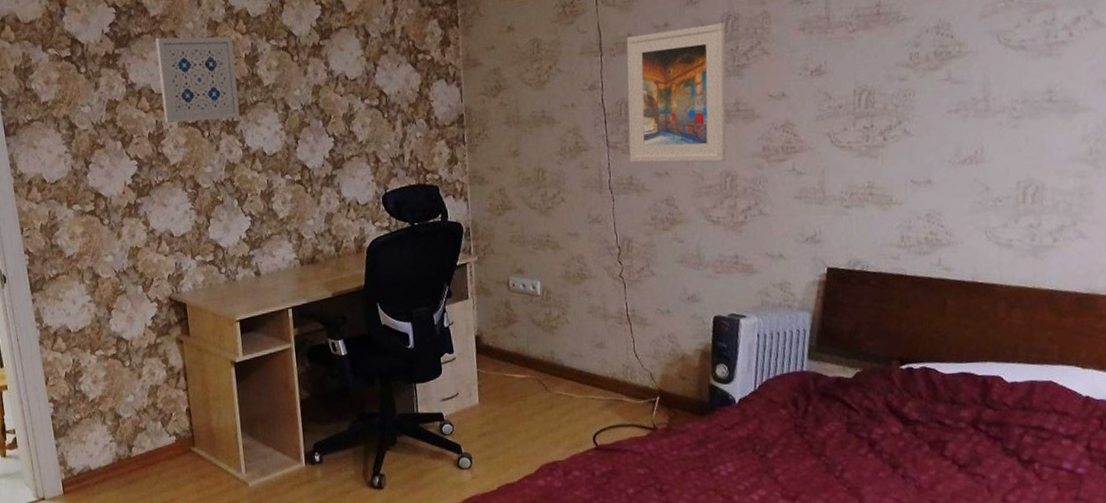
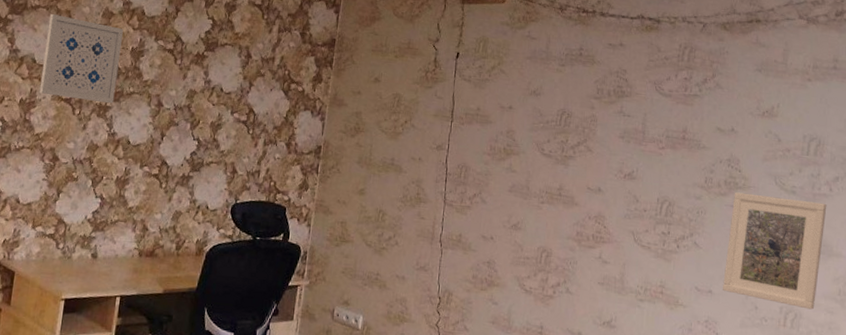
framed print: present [626,22,727,163] -> none [461,110,559,237]
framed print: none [943,51,1067,179] -> present [723,192,827,310]

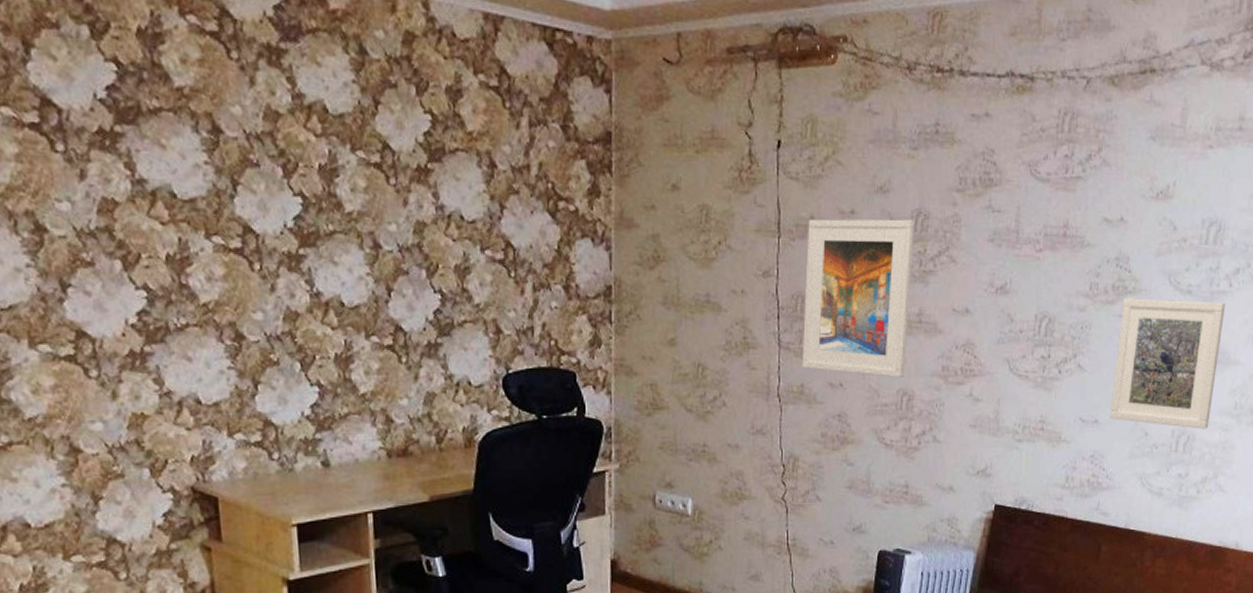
wall art: present [39,14,123,104] -> none [180,120,309,251]
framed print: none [461,110,559,237] -> present [802,219,914,377]

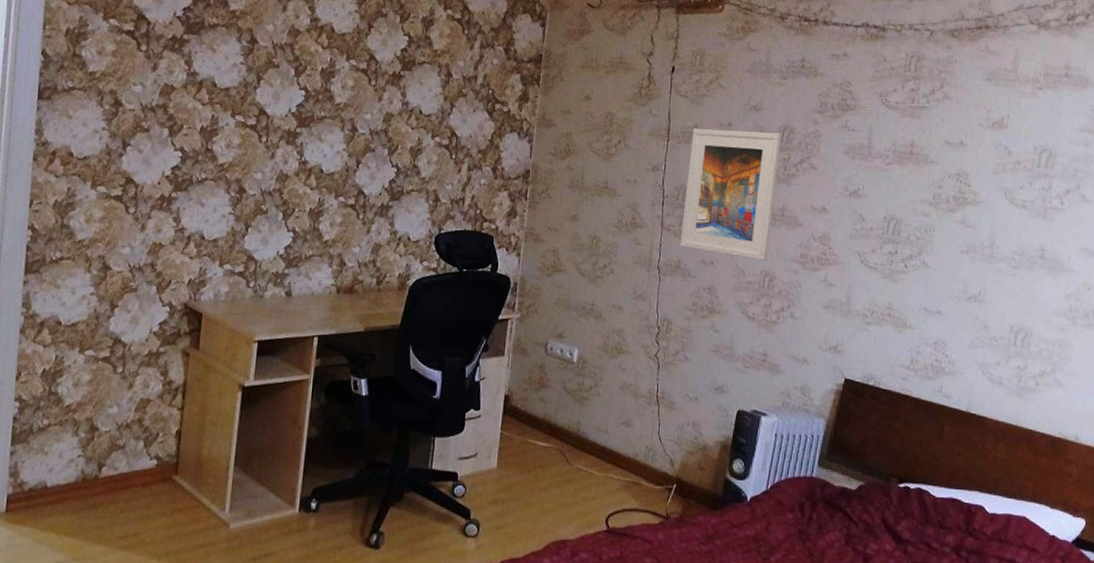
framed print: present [1110,298,1226,429] -> none [952,208,1058,328]

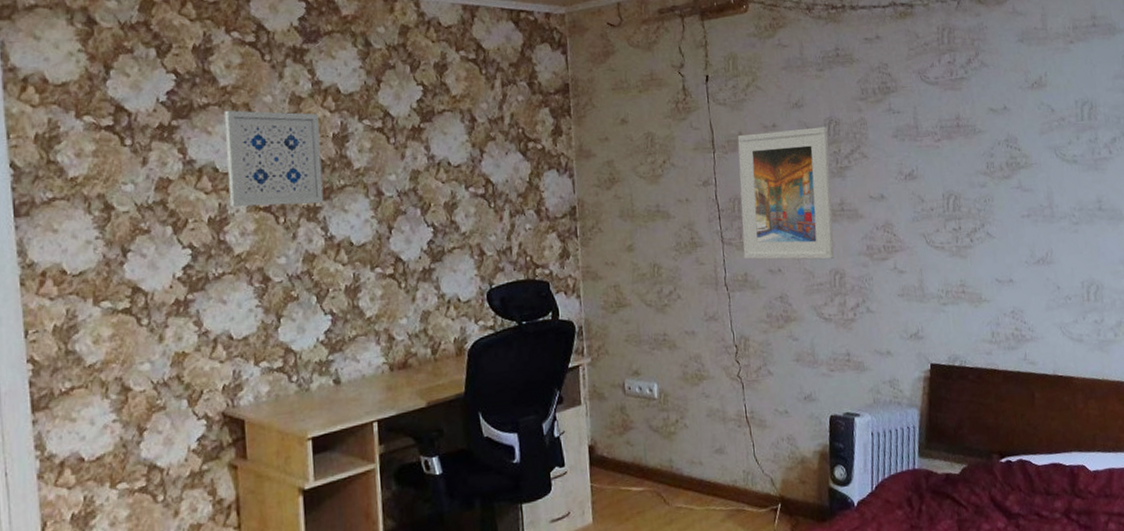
wall art: none [221,33,311,130] -> present [223,110,324,207]

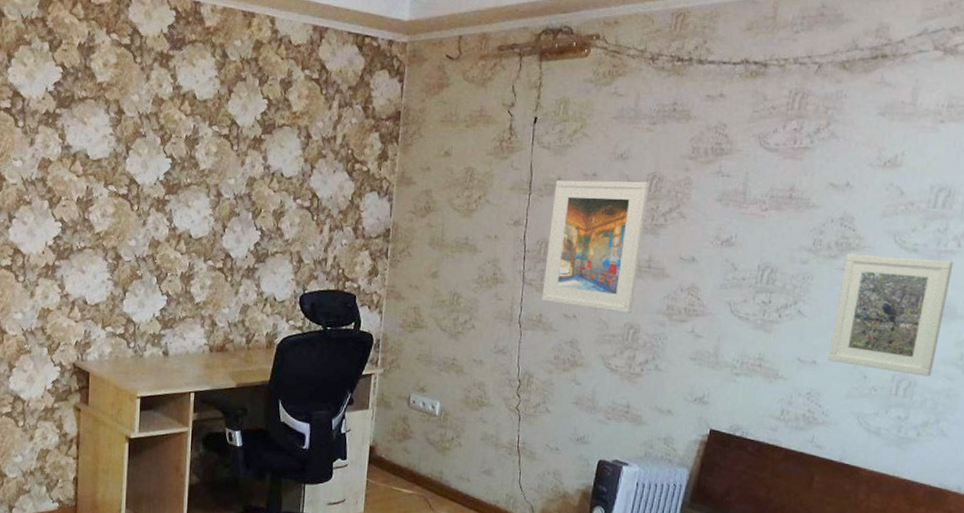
wall art: present [223,110,324,207] -> none [95,105,175,197]
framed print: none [1017,167,1114,279] -> present [828,254,954,377]

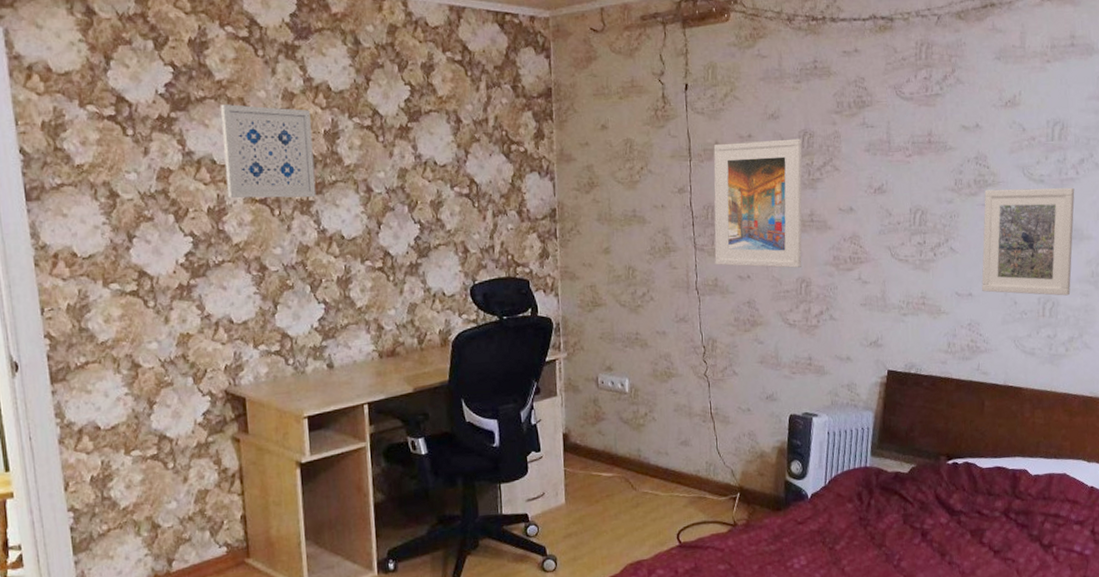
wall art: none [95,105,175,197] -> present [220,104,317,199]

